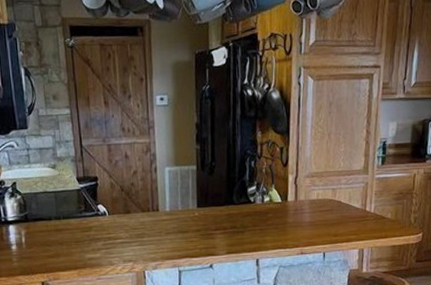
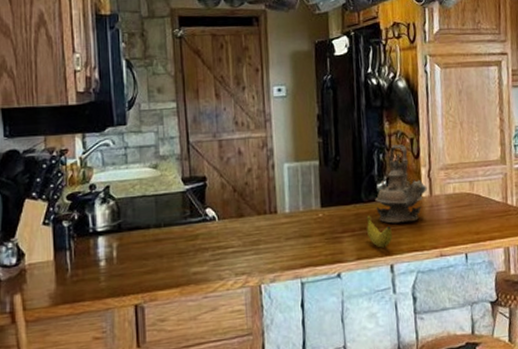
banana: none [237,216,259,245] -> present [366,215,392,248]
teapot: none [245,152,293,224] -> present [375,144,428,224]

